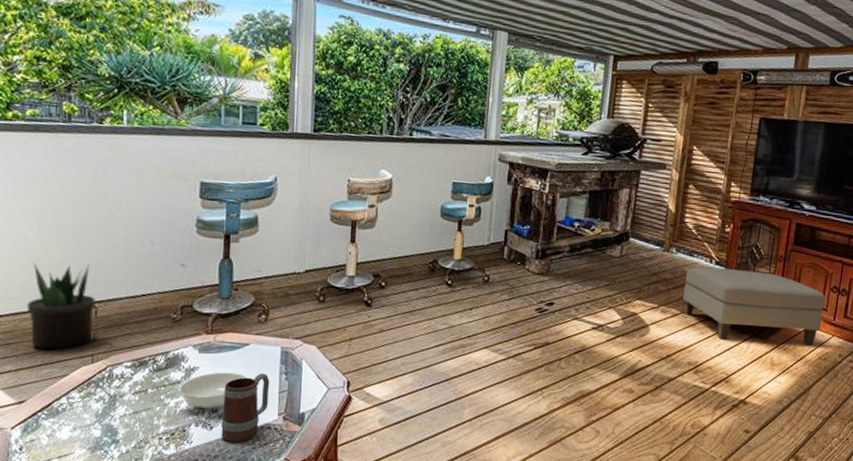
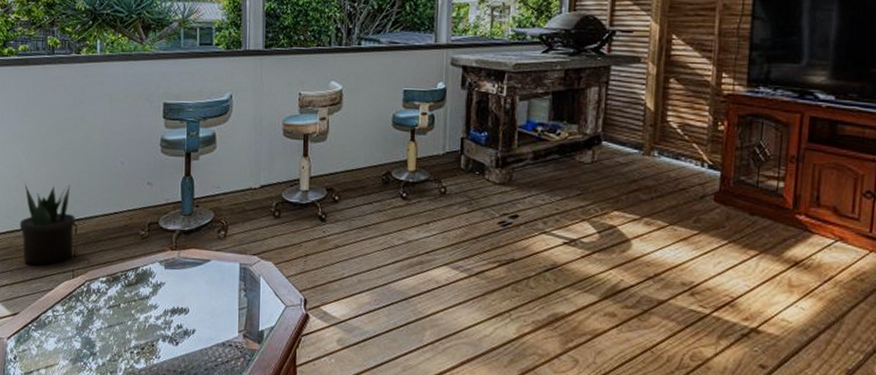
bowl: present [179,372,247,409] -> none [148,288,209,325]
beer mug: present [221,373,270,442] -> none [186,289,230,359]
ottoman: present [682,267,826,346] -> none [670,171,857,264]

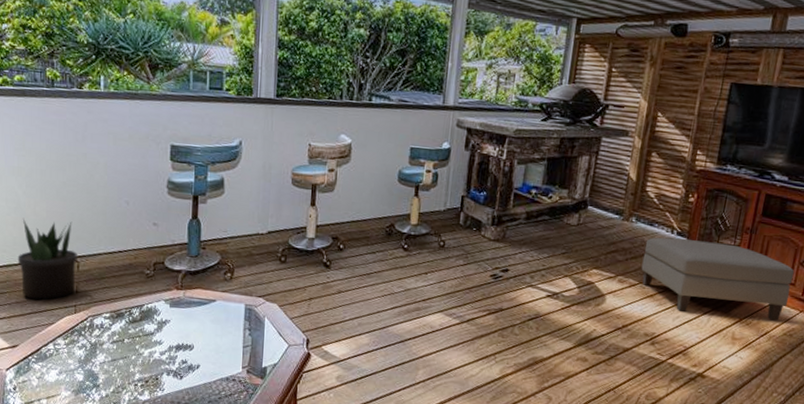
ottoman: none [670,171,857,264] -> present [641,237,795,321]

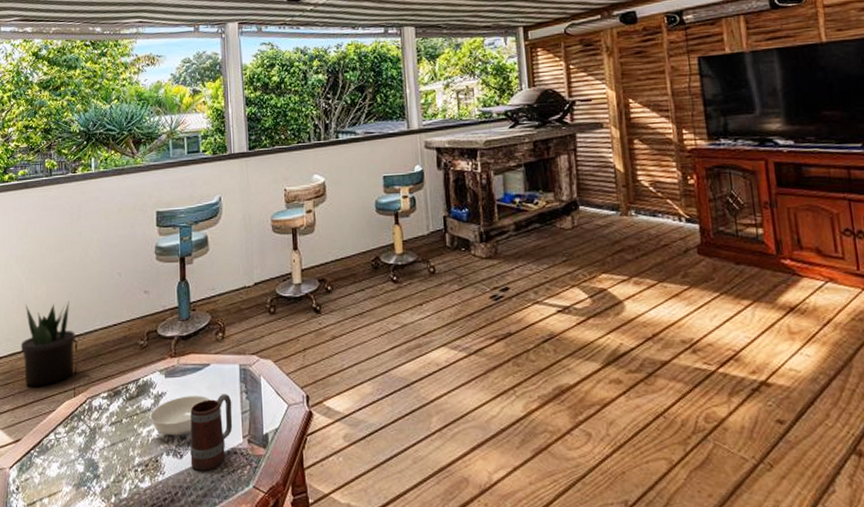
bowl: none [152,325,214,360] -> present [150,396,211,436]
beer mug: none [190,328,235,392] -> present [190,394,233,471]
ottoman: present [641,237,795,321] -> none [653,223,844,308]

